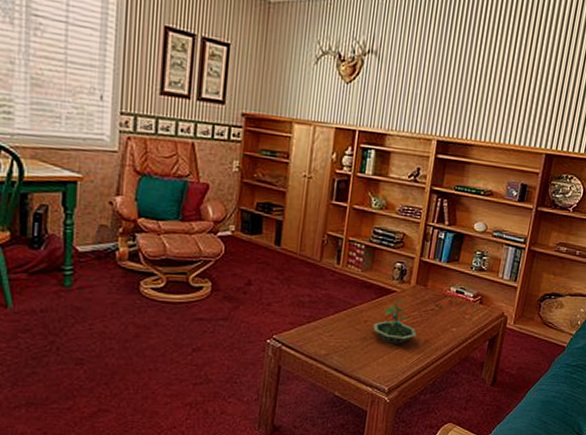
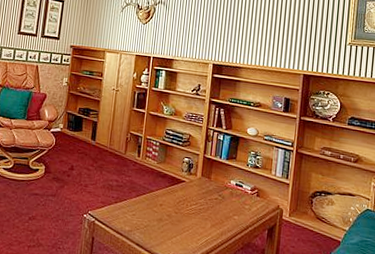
terrarium: present [373,299,417,344] -> none [167,188,204,227]

